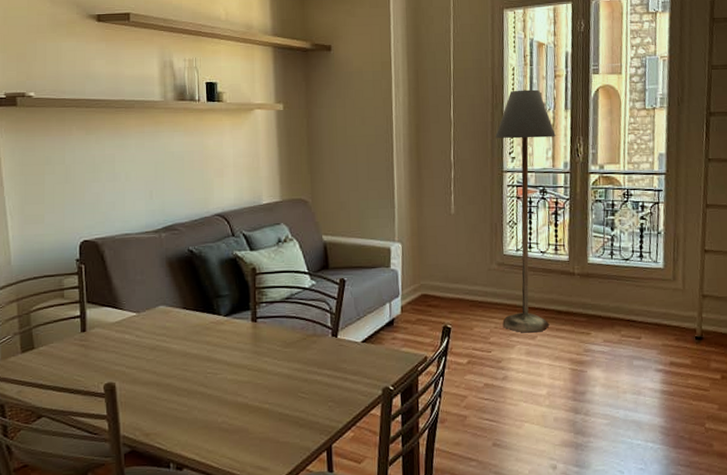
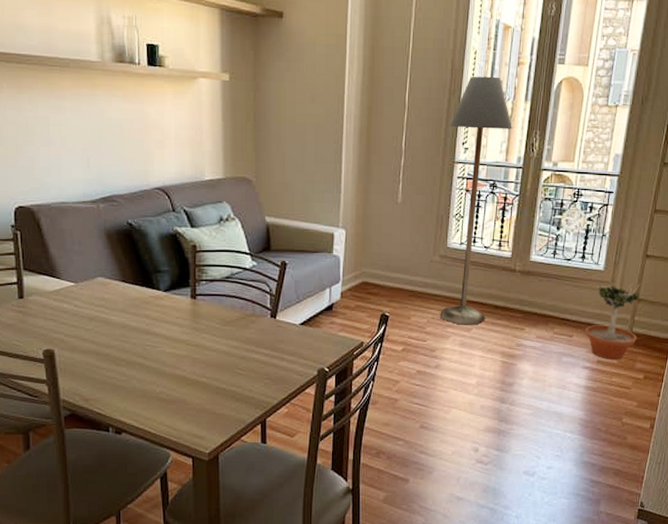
potted tree: none [652,279,708,360] -> present [585,283,641,359]

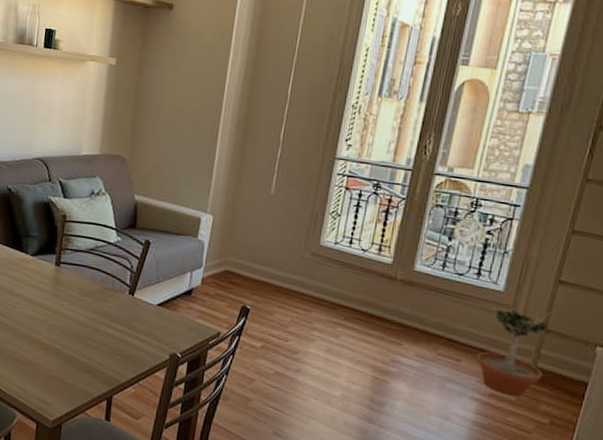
floor lamp: present [441,76,512,325] -> none [306,73,403,332]

